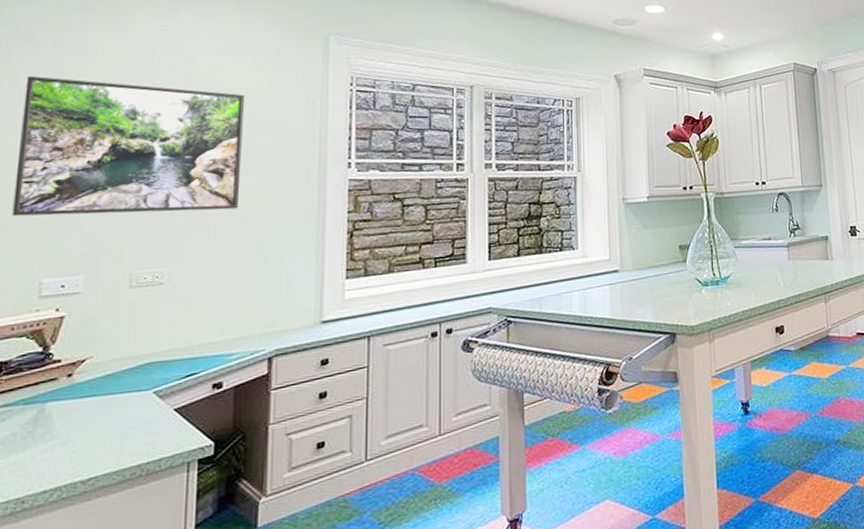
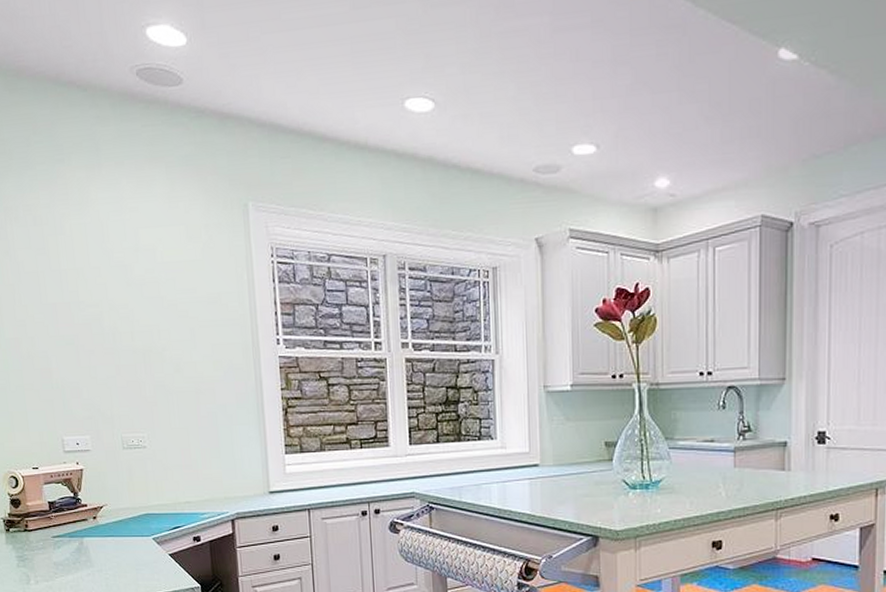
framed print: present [12,75,246,217] -> none [20,252,192,383]

